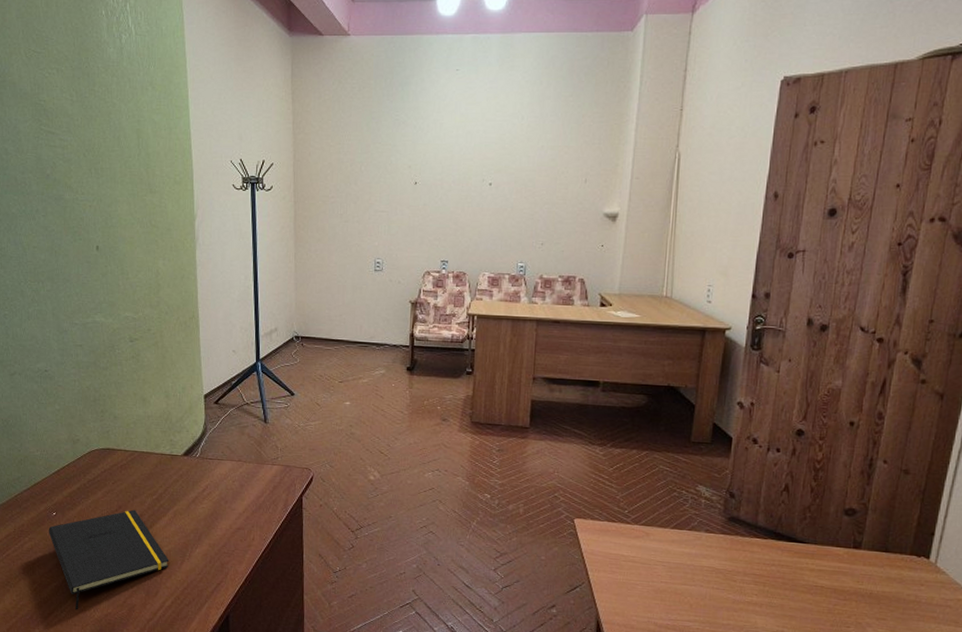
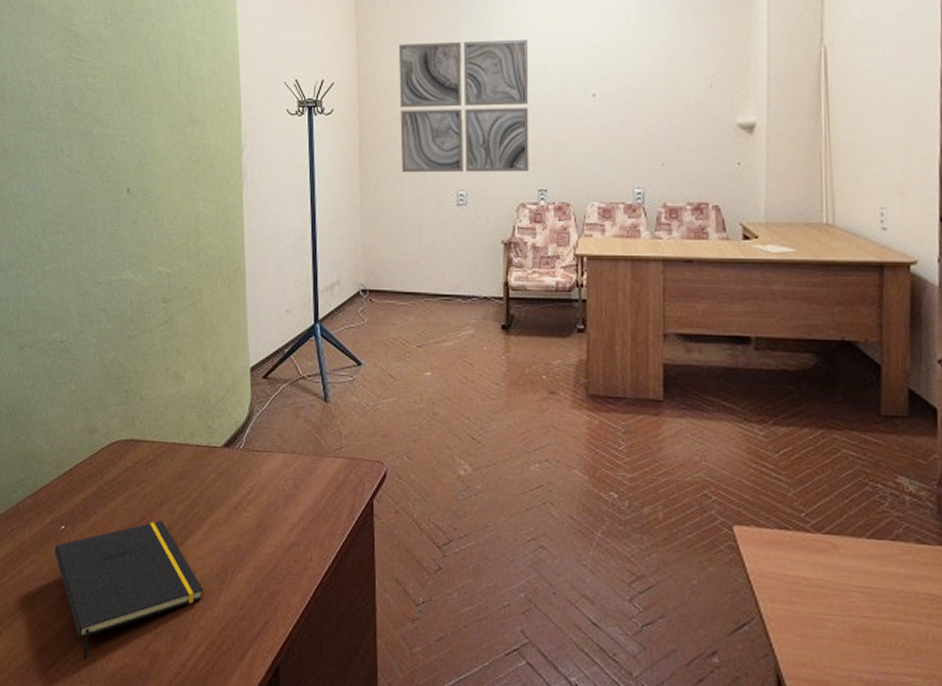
wall art: none [328,133,438,246] -> present [398,40,530,173]

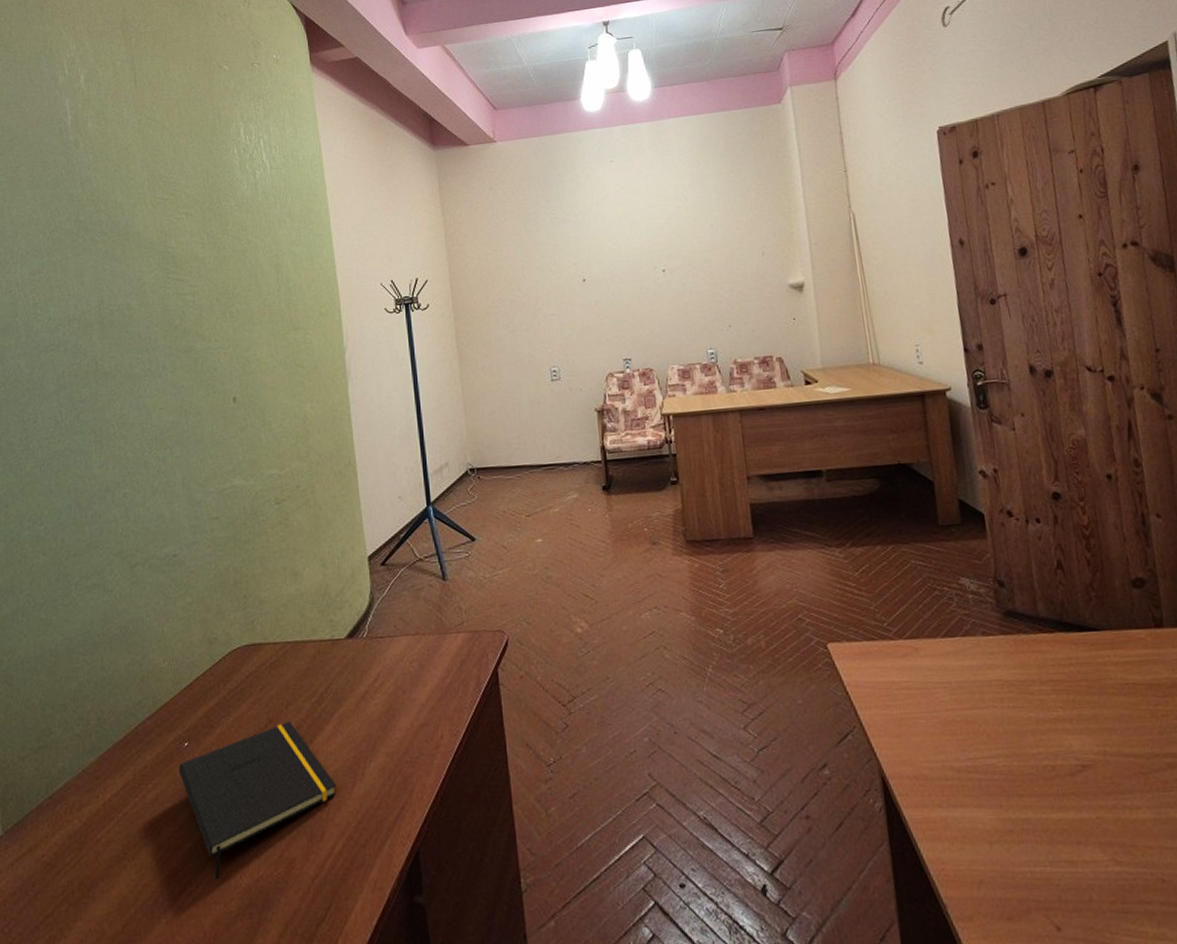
wall art: present [398,40,530,173] -> none [484,227,614,357]

